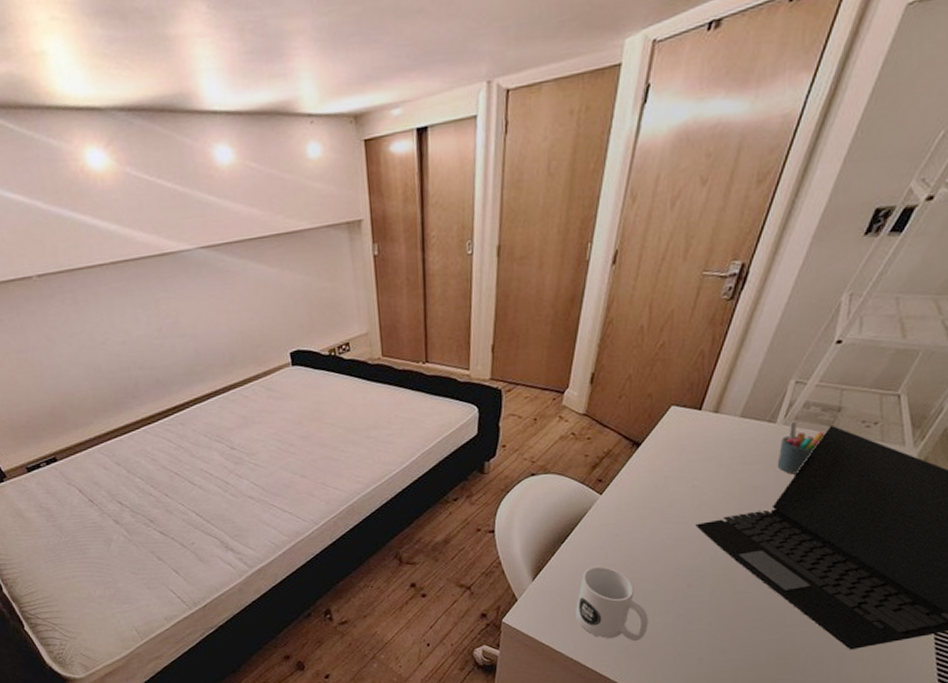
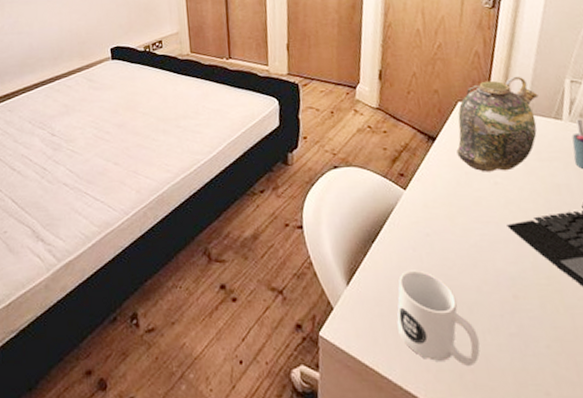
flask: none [660,377,758,476] -> present [456,76,539,172]

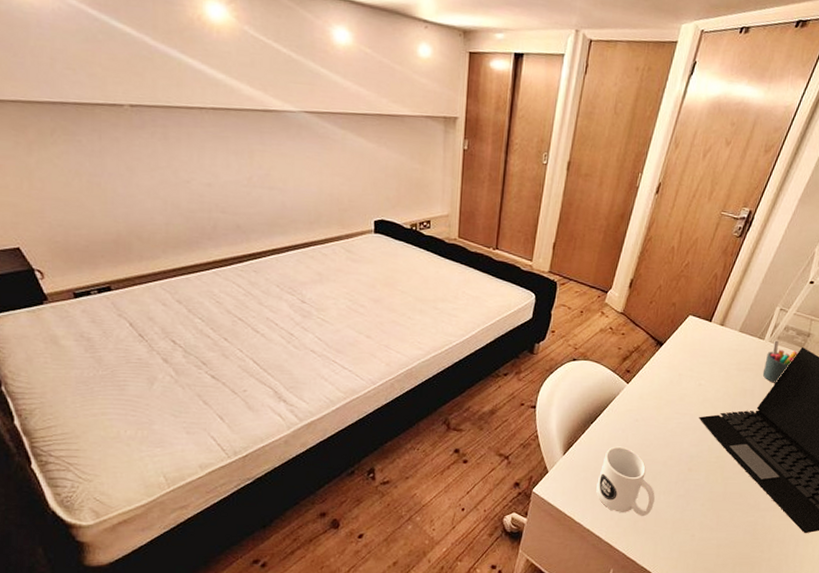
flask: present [456,76,539,172] -> none [676,299,753,376]

